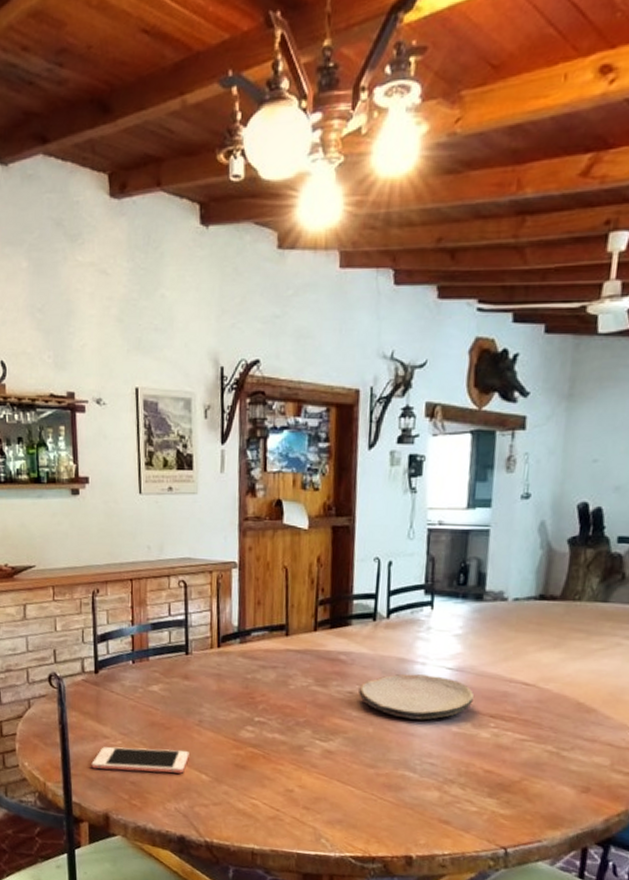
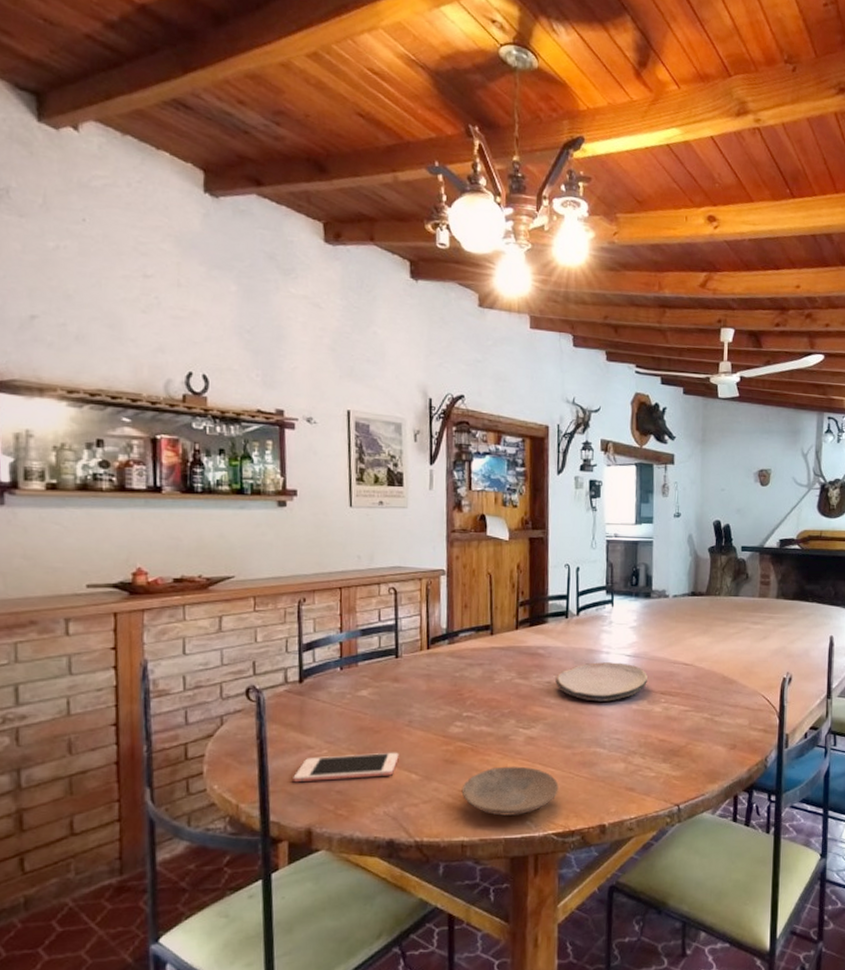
plate: none [252,778,359,832] -> present [461,766,559,816]

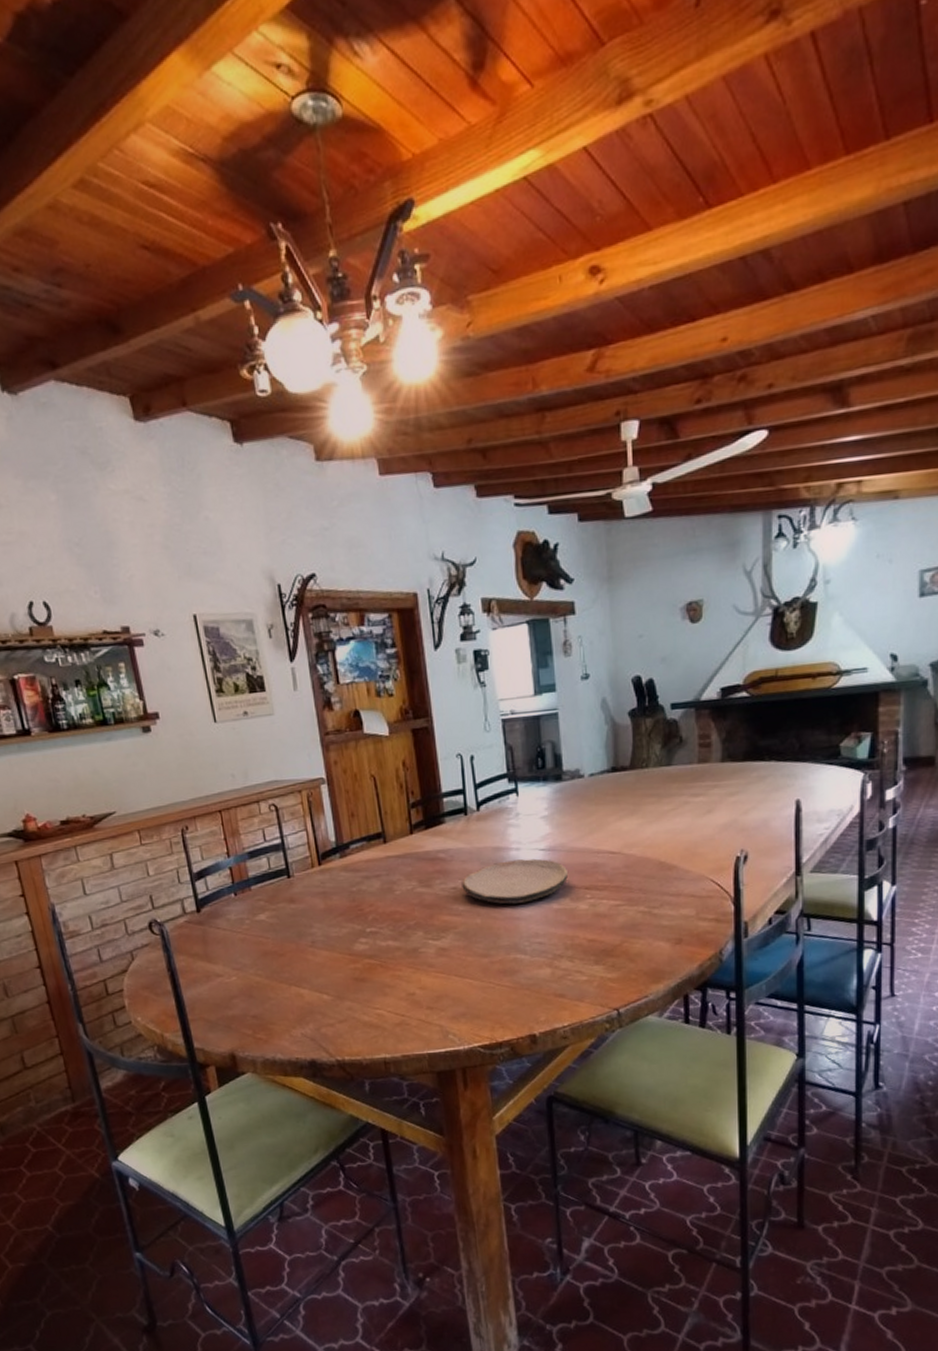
cell phone: present [293,752,399,783] -> none [208,973,308,1010]
plate: present [461,766,559,816] -> none [376,979,480,1031]

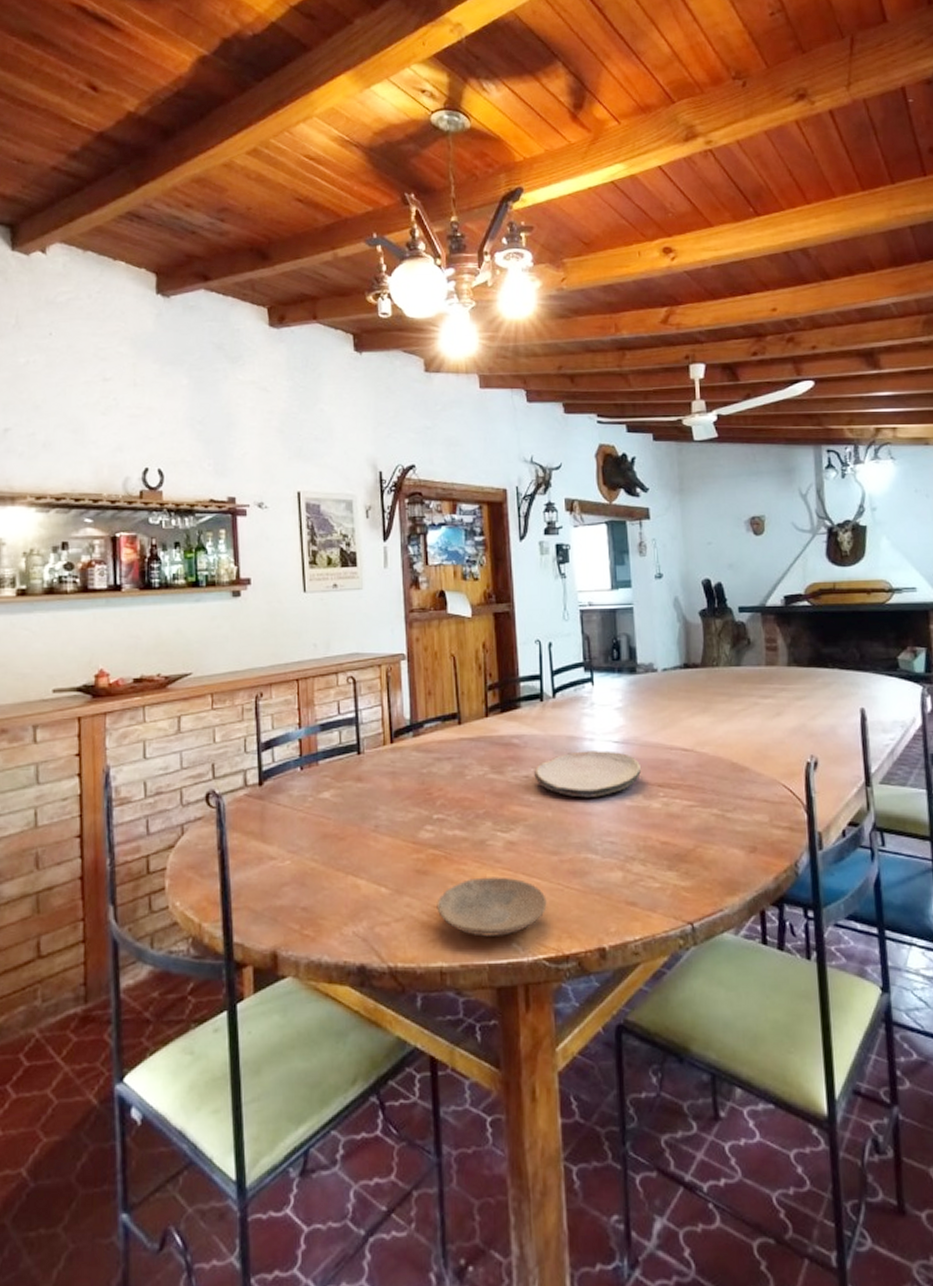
plate: none [376,979,480,1031] -> present [436,877,547,937]

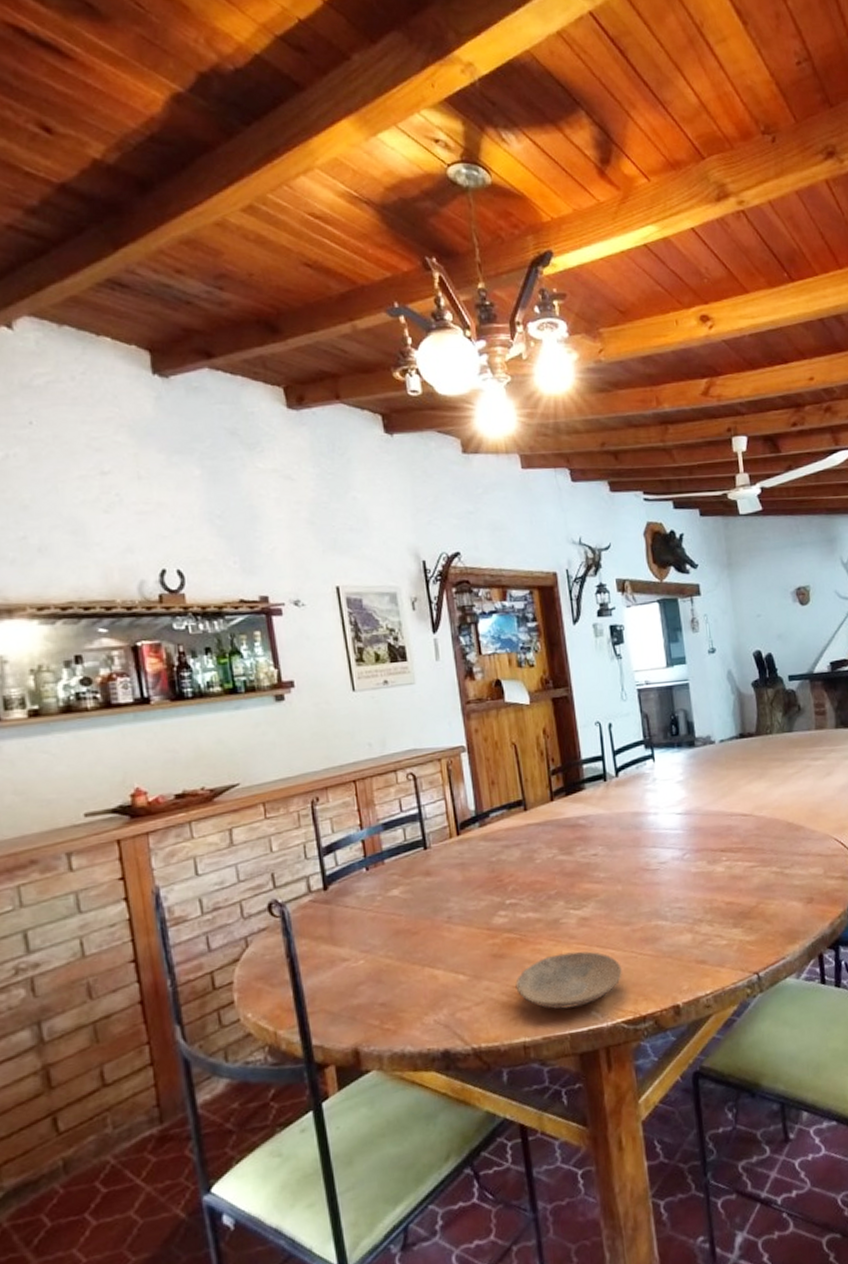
plate: present [534,750,641,798] -> none [602,822,704,870]

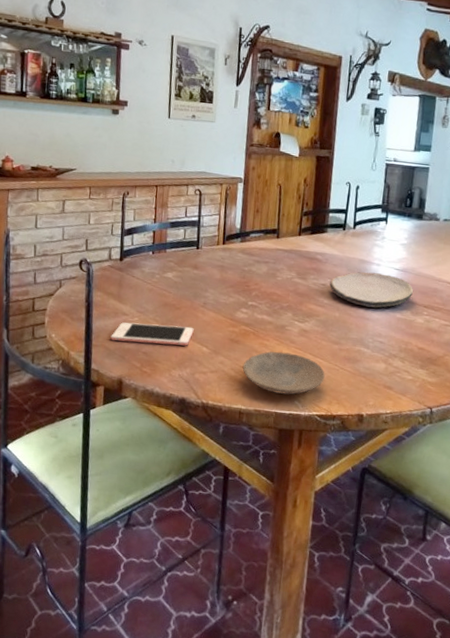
cell phone: none [331,952,443,1000] -> present [110,322,194,346]
plate: none [602,822,704,870] -> present [329,272,413,308]

